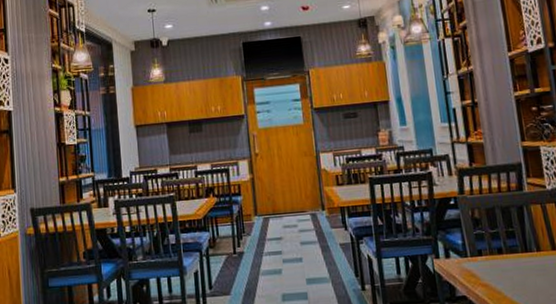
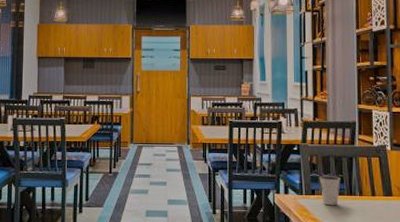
dixie cup: none [485,230,513,267] -> present [319,175,341,206]

